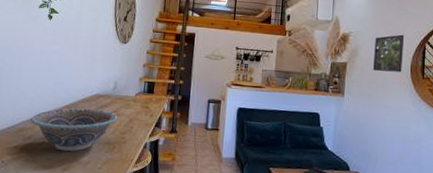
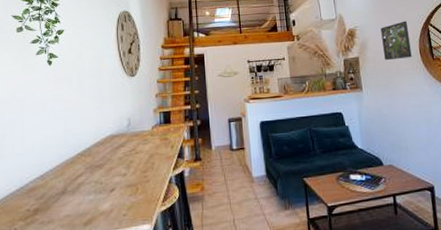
decorative bowl: present [31,108,118,152] -> none [42,150,136,204]

